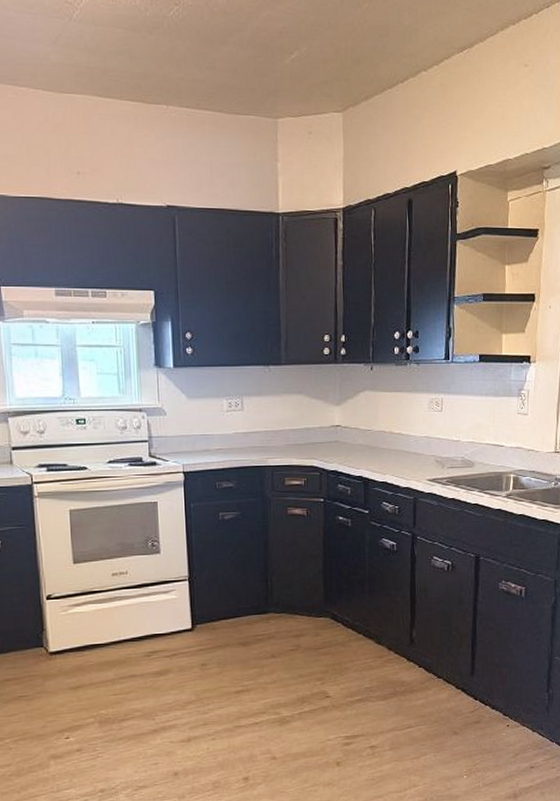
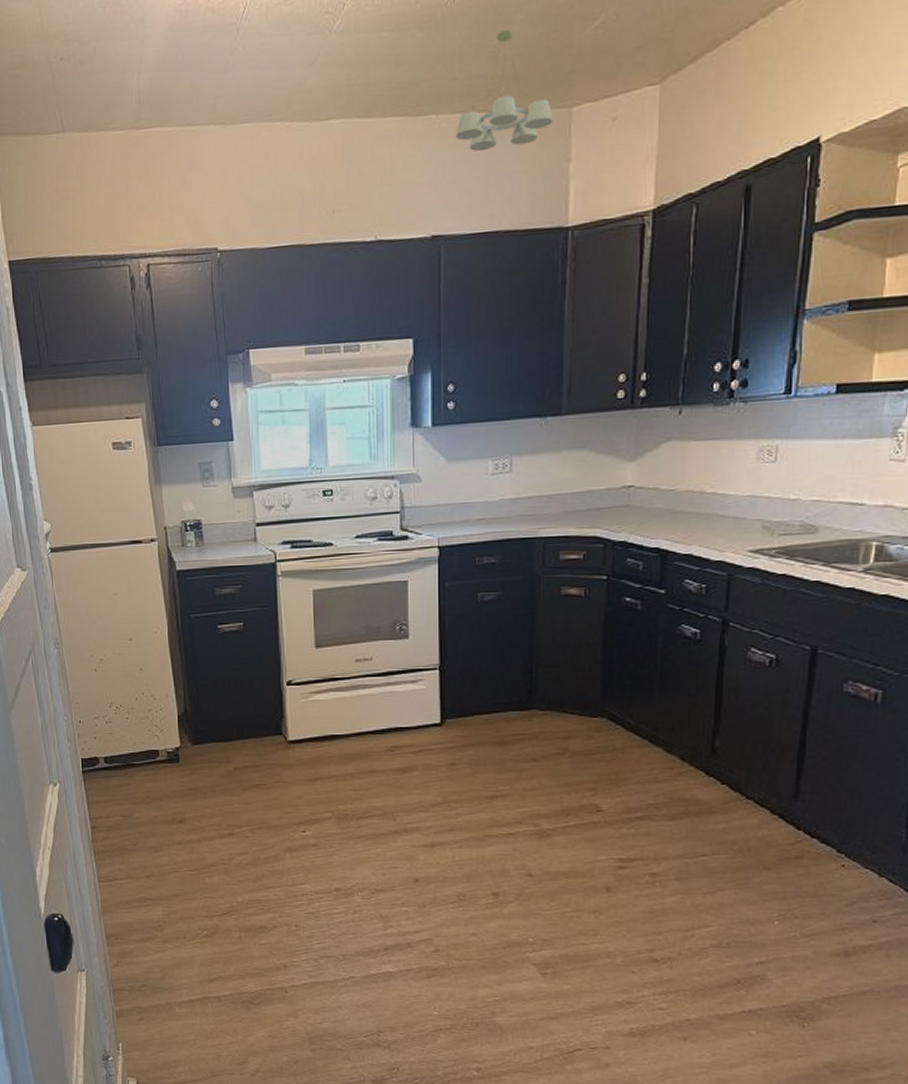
ceiling light fixture: none [184,48,263,142] -> present [456,30,554,152]

